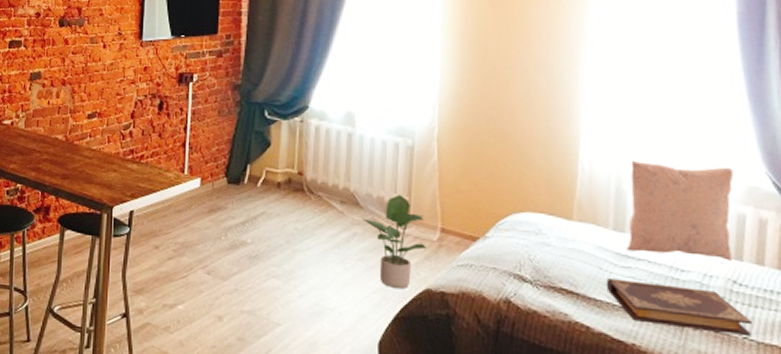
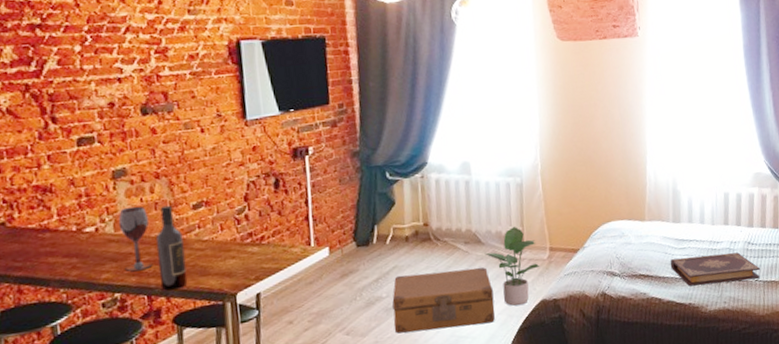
wine glass: none [28,107,53,167] -> present [118,206,153,272]
wine bottle: none [53,111,76,191] -> present [155,205,188,291]
suitcase: none [255,223,368,301] -> present [392,267,495,334]
pillow: present [626,161,734,261] -> none [681,162,747,236]

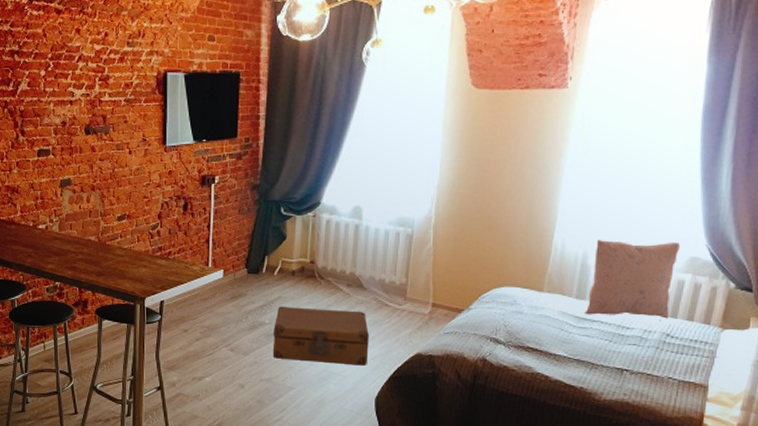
wine glass: present [118,206,153,272] -> none [62,212,85,266]
wine bottle: present [155,205,188,291] -> none [88,214,109,286]
potted plant: present [484,227,540,306] -> none [365,277,420,355]
book: present [670,252,760,287] -> none [565,337,677,376]
pillow: none [681,162,747,236] -> present [585,240,680,319]

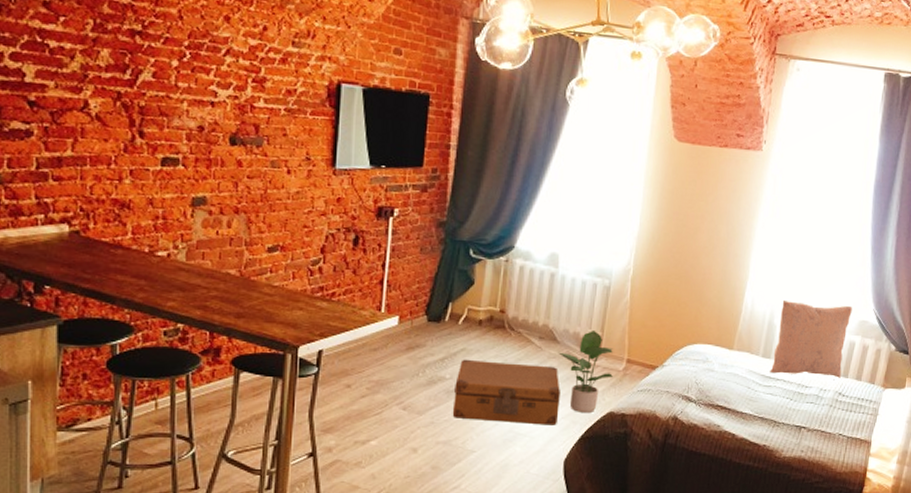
potted plant: none [365,277,420,355] -> present [558,331,614,414]

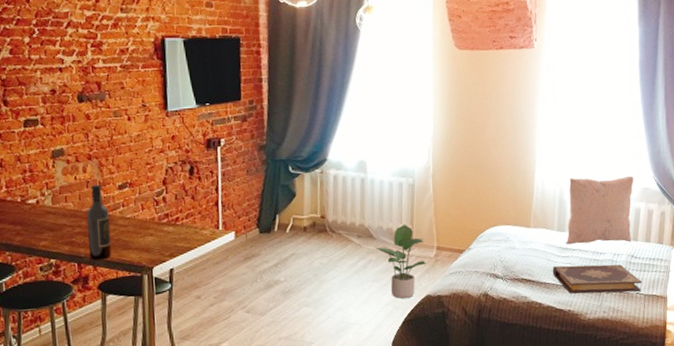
wine bottle: none [224,243,253,331] -> present [86,184,112,260]
suitcase: present [452,359,560,426] -> none [289,260,383,315]
book: none [751,396,846,433] -> present [552,264,642,294]

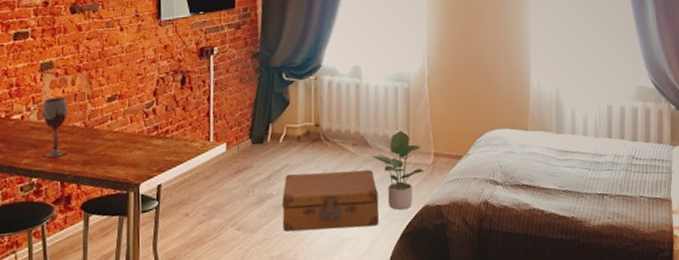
wine glass: none [55,183,83,241] -> present [41,97,69,158]
wine bottle: present [86,184,112,260] -> none [72,97,97,178]
suitcase: none [289,260,383,315] -> present [282,169,379,232]
book: present [552,264,642,294] -> none [553,166,644,199]
pillow: present [566,176,634,245] -> none [565,75,631,148]

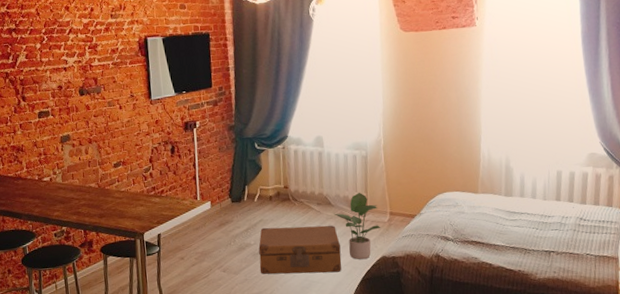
wine glass: present [41,97,69,158] -> none [64,163,87,212]

